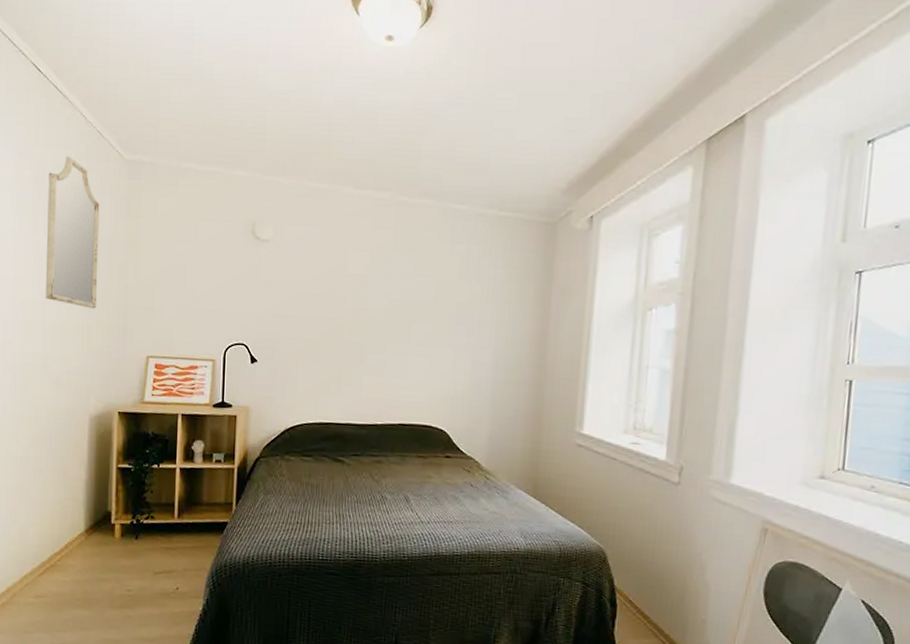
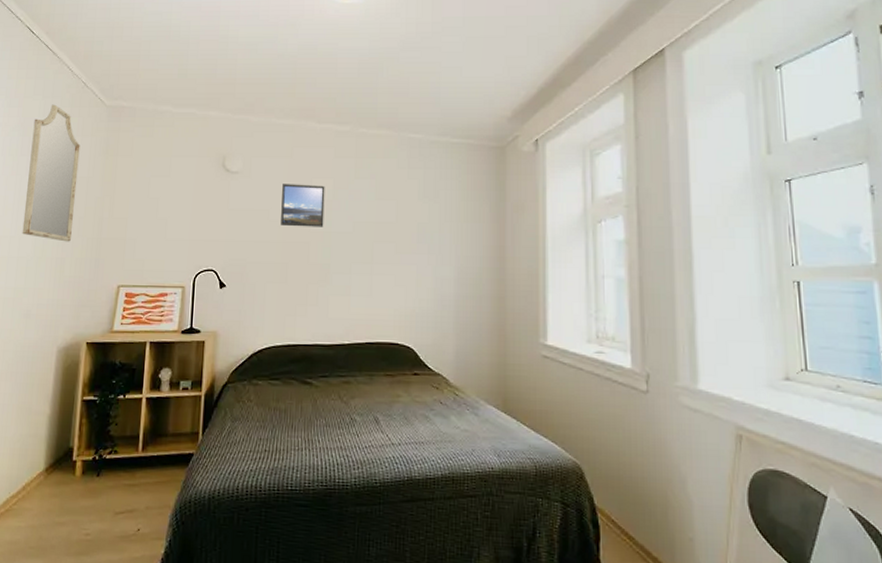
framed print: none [314,255,361,304] -> present [281,184,325,227]

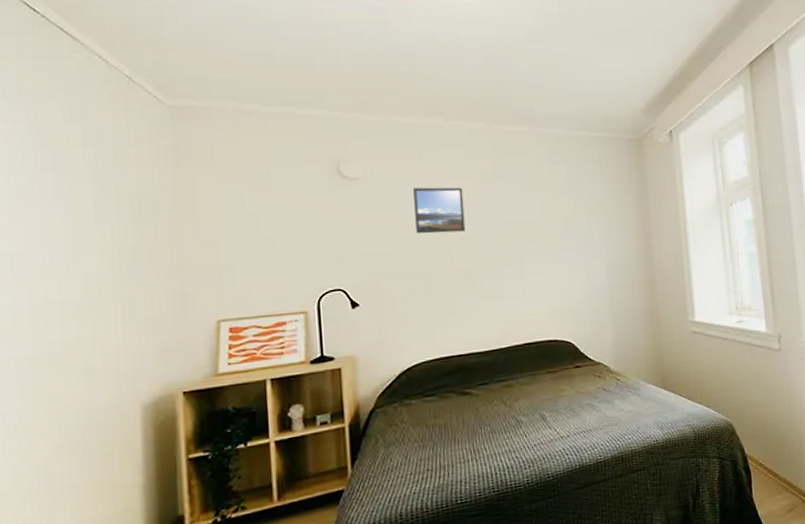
home mirror: present [22,104,80,242] -> none [57,105,141,277]

